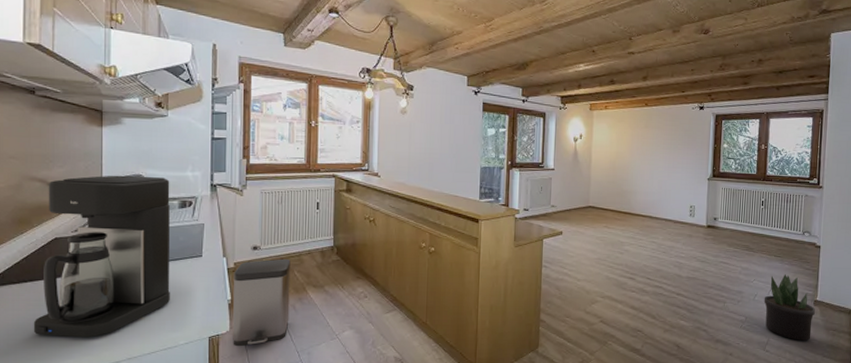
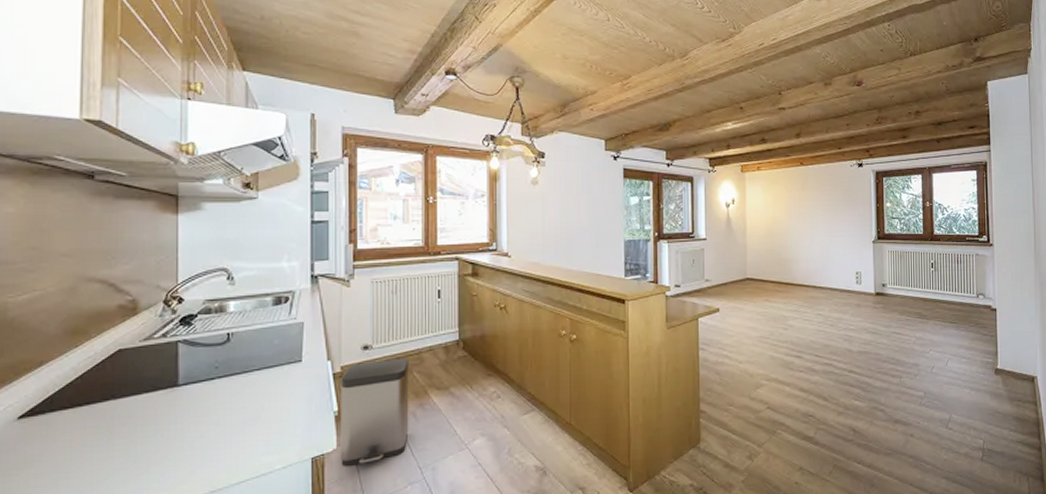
coffee maker: present [33,175,170,338] -> none [90,269,263,471]
planter: present [764,274,815,341] -> none [942,342,997,415]

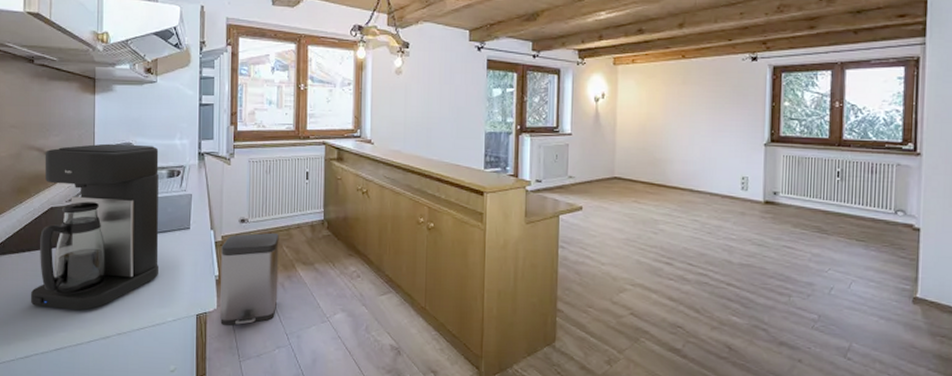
coffee maker: none [90,269,263,471] -> present [30,143,159,311]

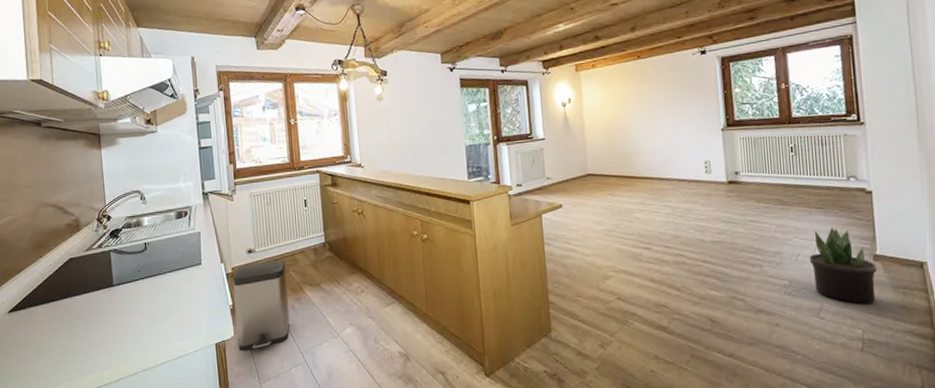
coffee maker: present [30,143,159,311] -> none [58,191,176,353]
planter: none [843,263,915,348] -> present [809,228,877,304]

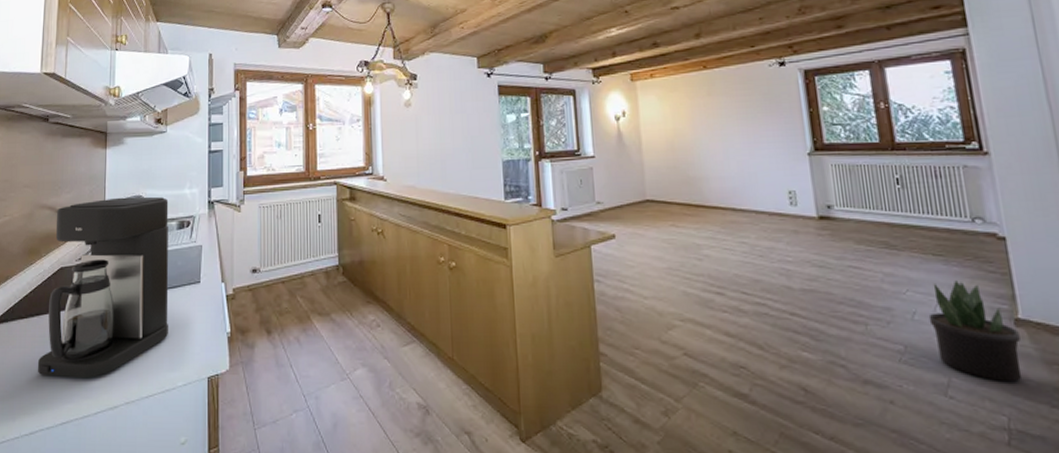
coffee maker: none [58,191,176,353] -> present [37,196,169,379]
pedal bin: present [232,259,290,352] -> none [233,282,293,389]

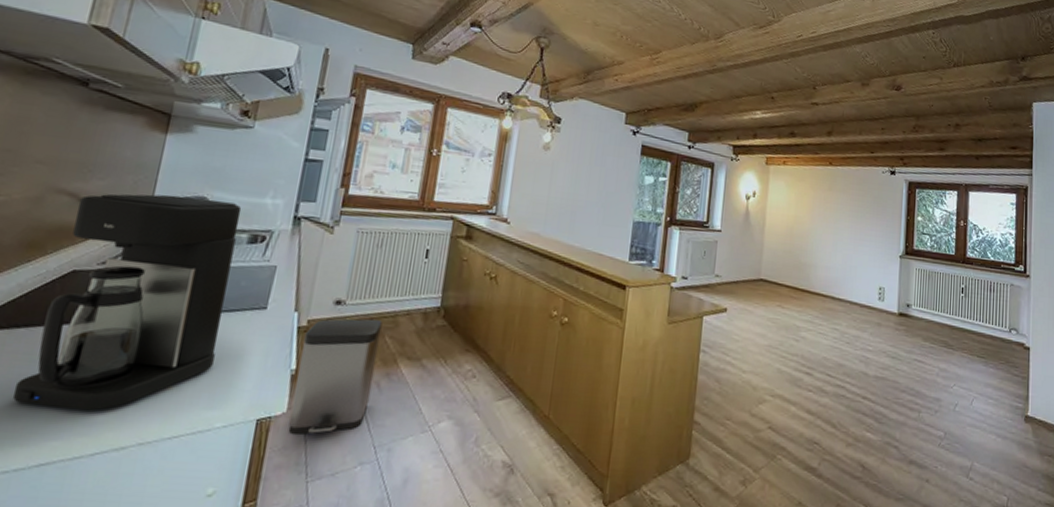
pedal bin: none [233,282,293,389] -> present [288,318,383,436]
planter: present [928,281,1023,381] -> none [966,380,1026,468]

